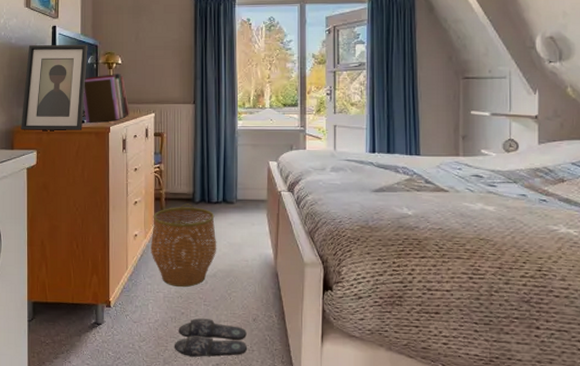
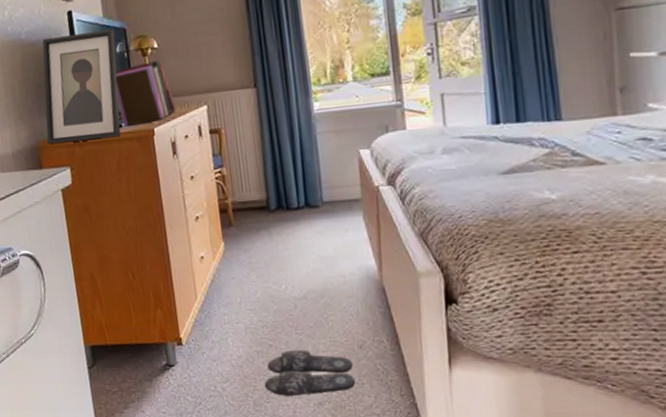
basket: present [151,203,217,287] -> none [220,213,305,315]

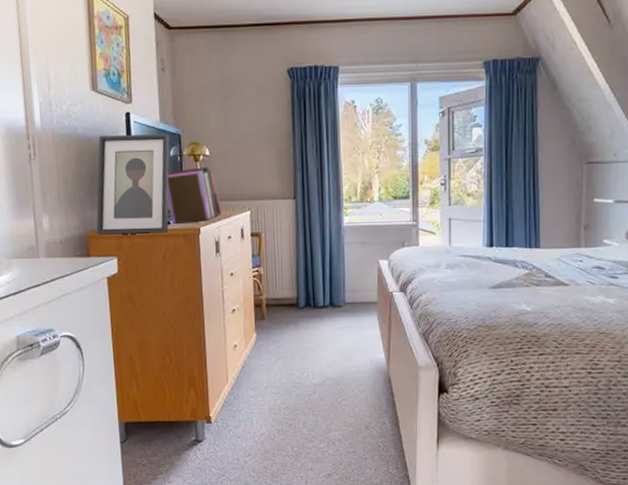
slippers: present [265,350,355,396] -> none [283,429,359,468]

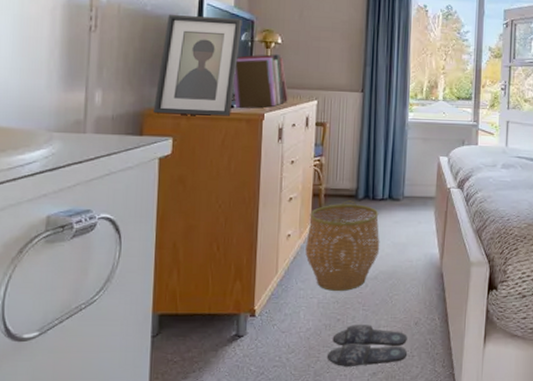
basket: none [252,309,325,398] -> present [305,200,380,291]
slippers: none [283,429,359,468] -> present [328,325,407,367]

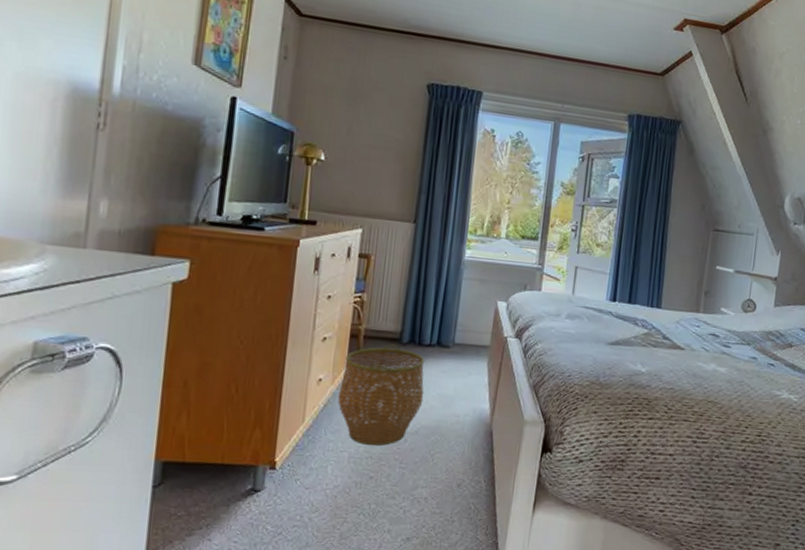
picture frame: present [153,15,242,116] -> none [169,117,280,240]
books: present [234,54,289,109] -> none [265,171,330,233]
slippers: present [328,325,407,367] -> none [356,484,448,530]

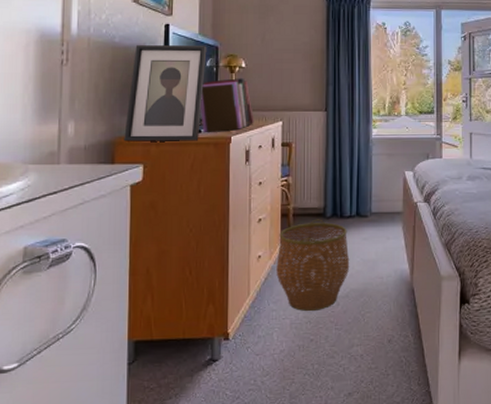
picture frame: none [169,117,280,240] -> present [124,45,207,143]
books: none [265,171,330,233] -> present [201,78,255,133]

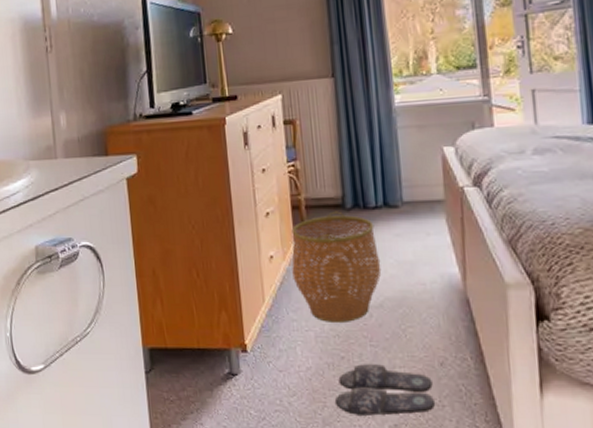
picture frame: present [124,45,207,143] -> none [114,13,191,131]
books: present [201,78,255,133] -> none [188,46,250,115]
slippers: none [302,344,381,388] -> present [335,364,435,416]

